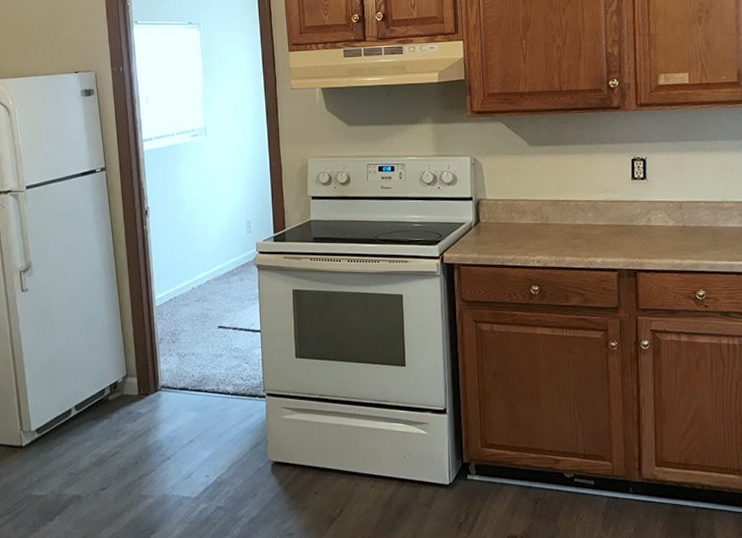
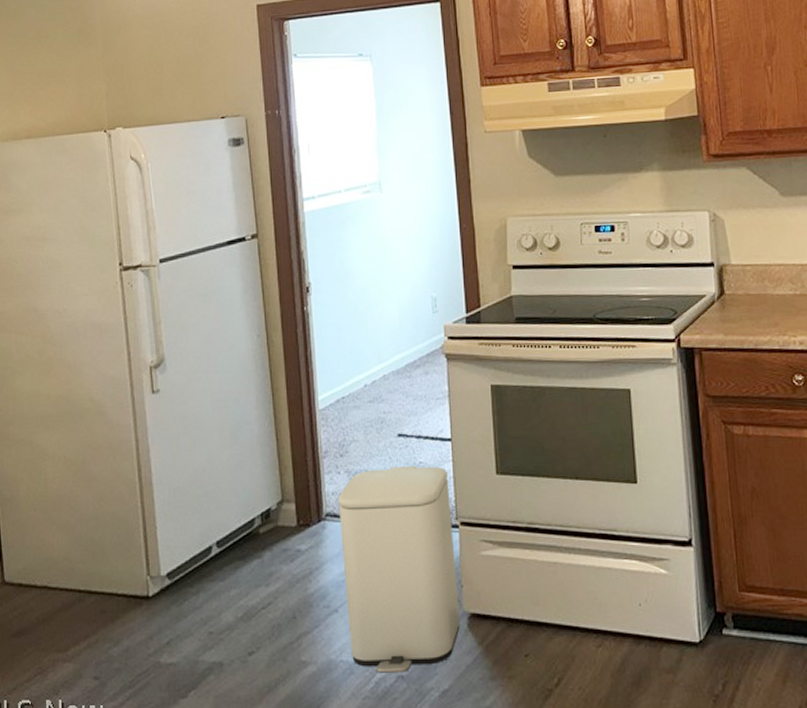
pedal bin: none [171,350,265,504] -> present [338,465,460,673]

